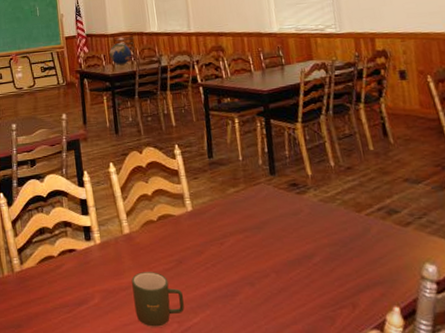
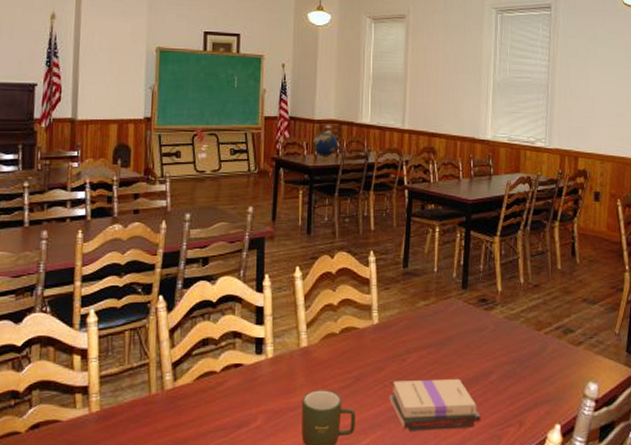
books: none [212,260,310,311] -> present [389,378,481,431]

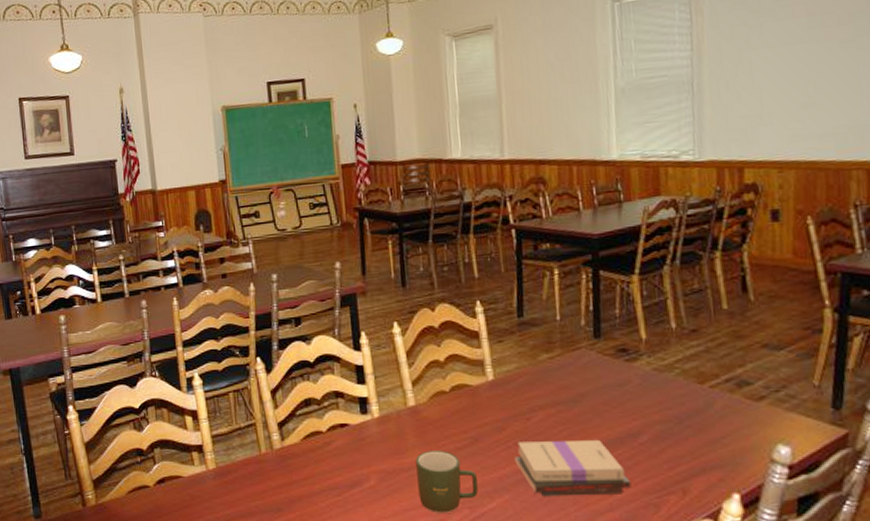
globe: present [313,131,338,156] -> none [397,173,426,201]

